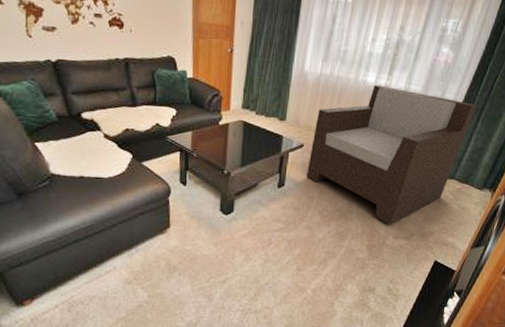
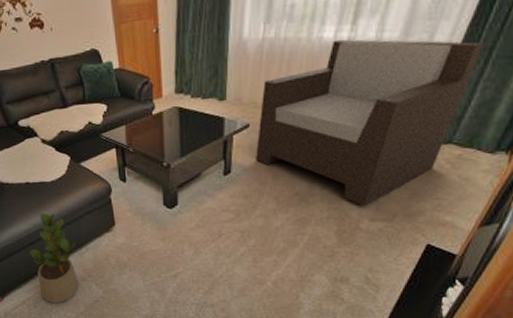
potted plant: none [73,210,127,308] -> present [29,213,79,304]

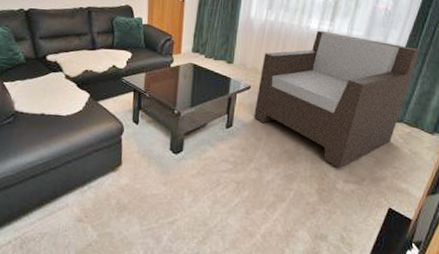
potted plant: present [29,213,79,304] -> none [29,146,80,246]

